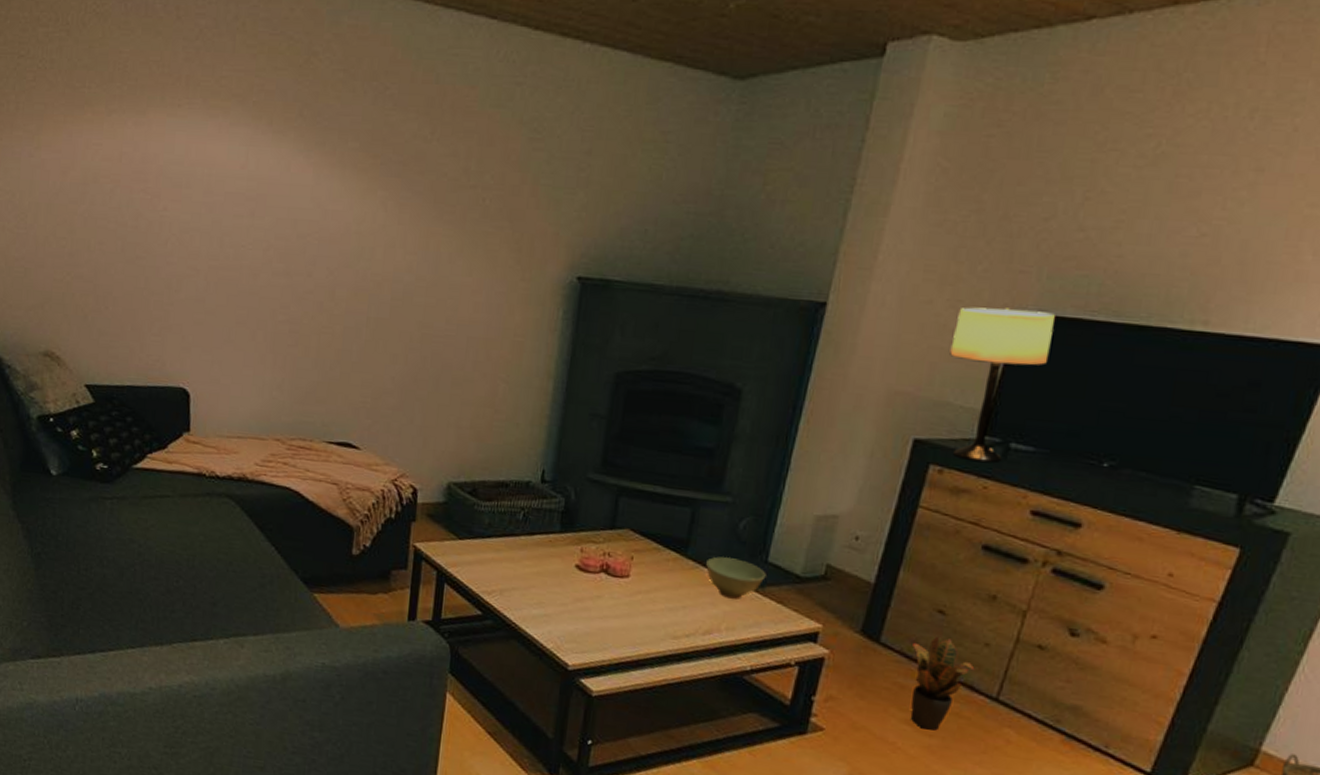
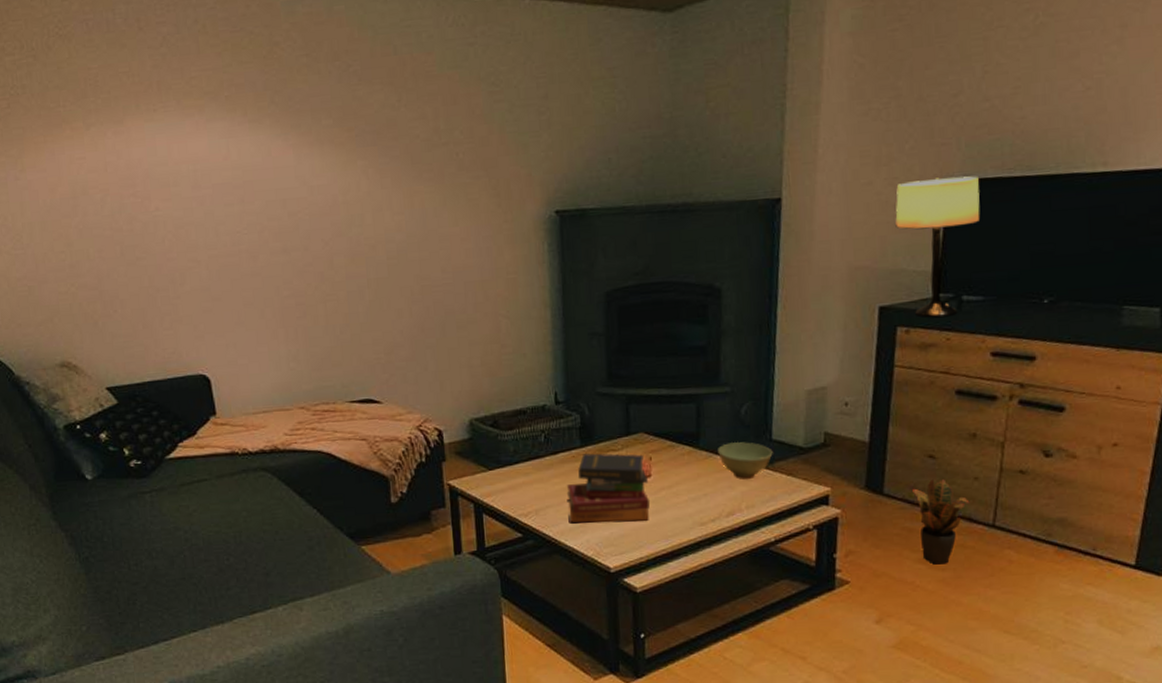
books: none [535,540,625,624] -> present [566,453,651,524]

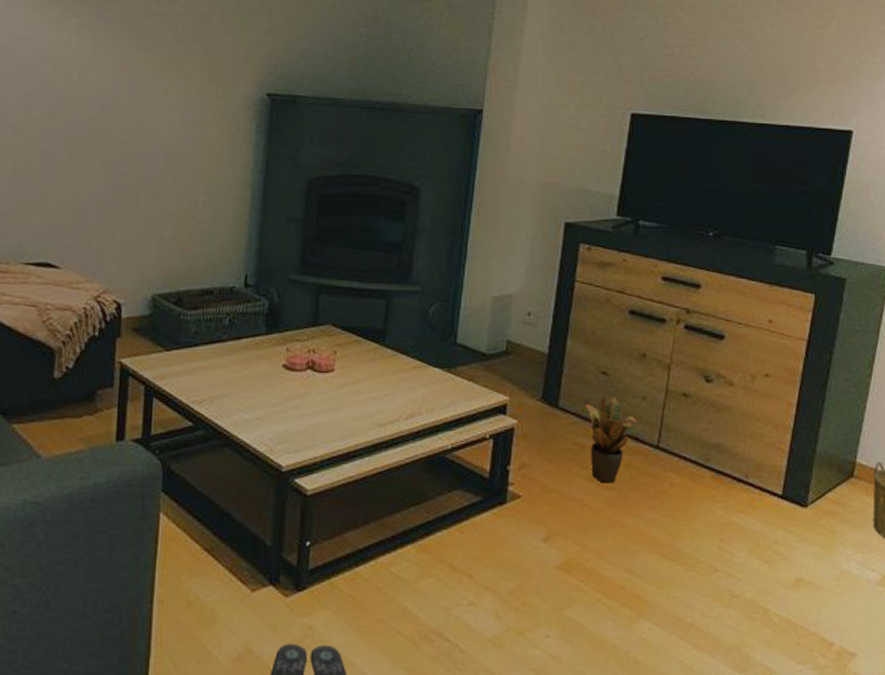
books: present [566,453,651,524] -> none [245,342,331,419]
bowl: present [718,442,773,480] -> none [403,343,457,383]
table lamp: present [895,176,980,319] -> none [584,110,658,239]

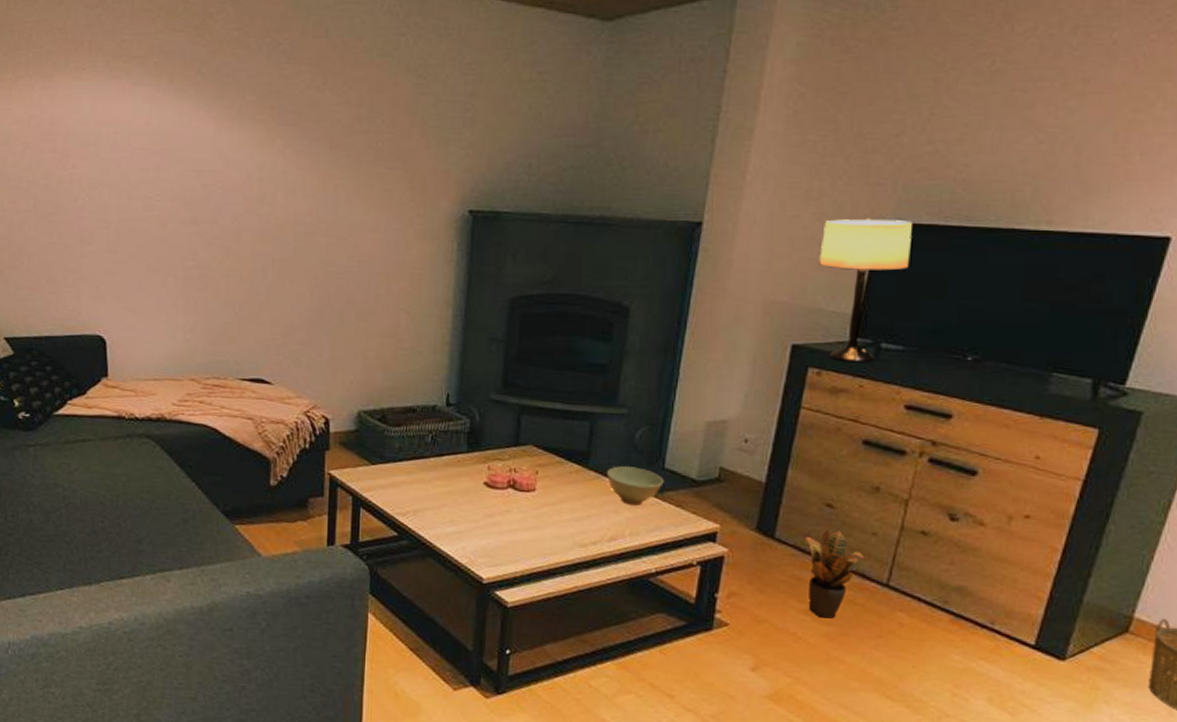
bowl: none [403,343,457,383] -> present [607,466,664,507]
table lamp: none [584,110,658,239] -> present [819,218,912,363]

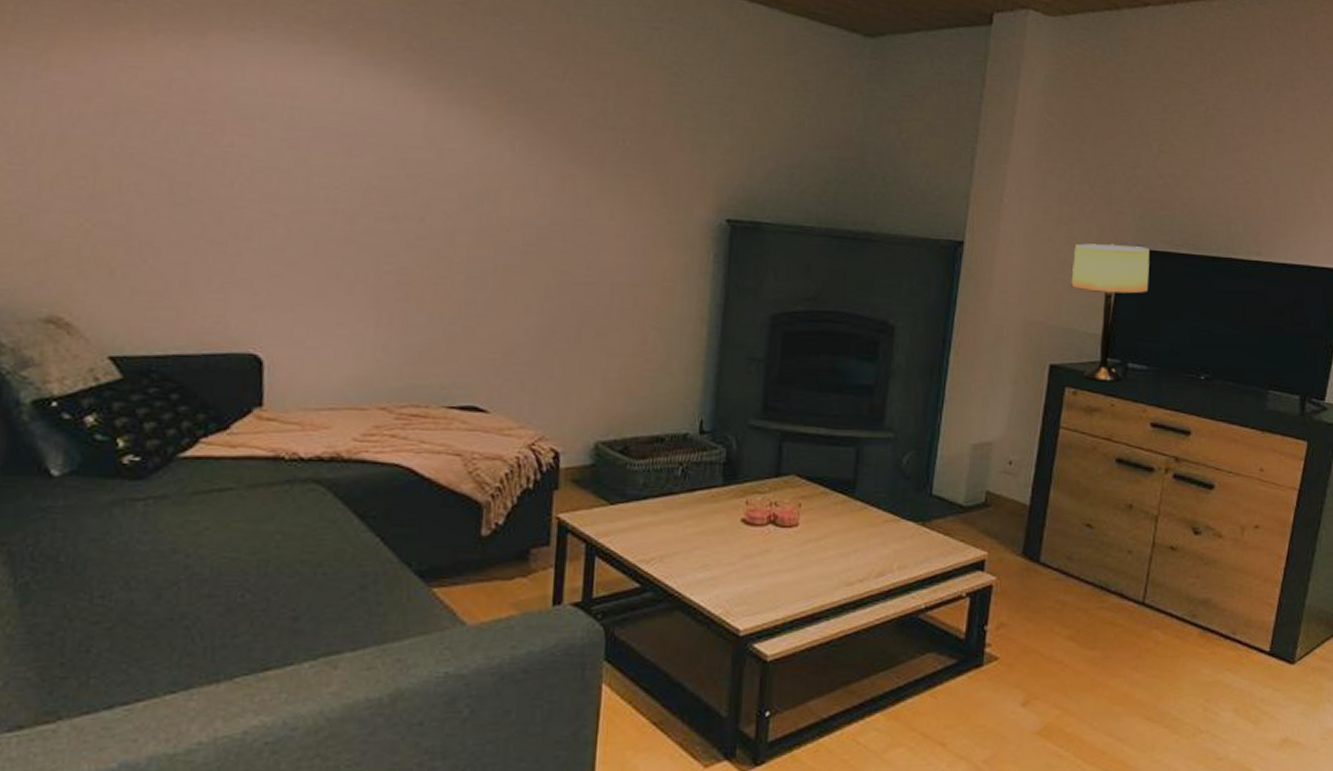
bowl: present [607,466,664,507] -> none [874,494,932,538]
potted plant: present [805,528,865,619] -> none [1068,549,1122,643]

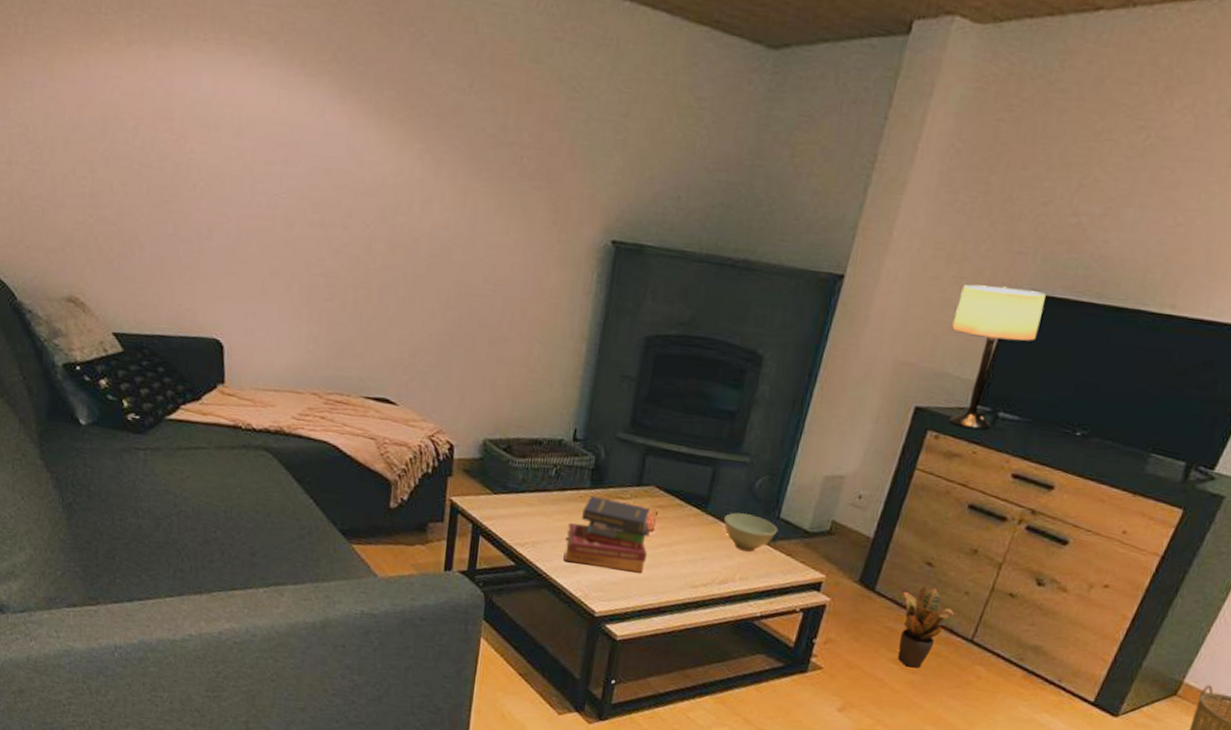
books: none [699,494,795,578] -> present [565,496,650,574]
bowl: none [874,494,932,538] -> present [724,512,778,553]
potted plant: none [1068,549,1122,643] -> present [897,585,955,668]

